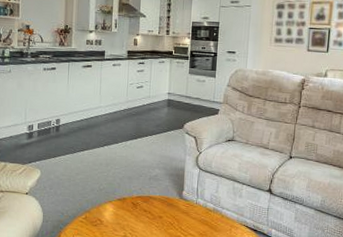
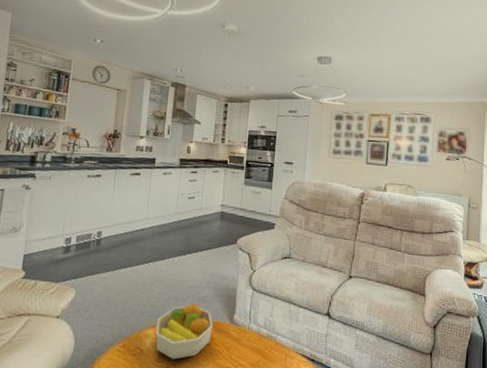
fruit bowl: none [113,181,164,229] -> present [156,302,213,359]

